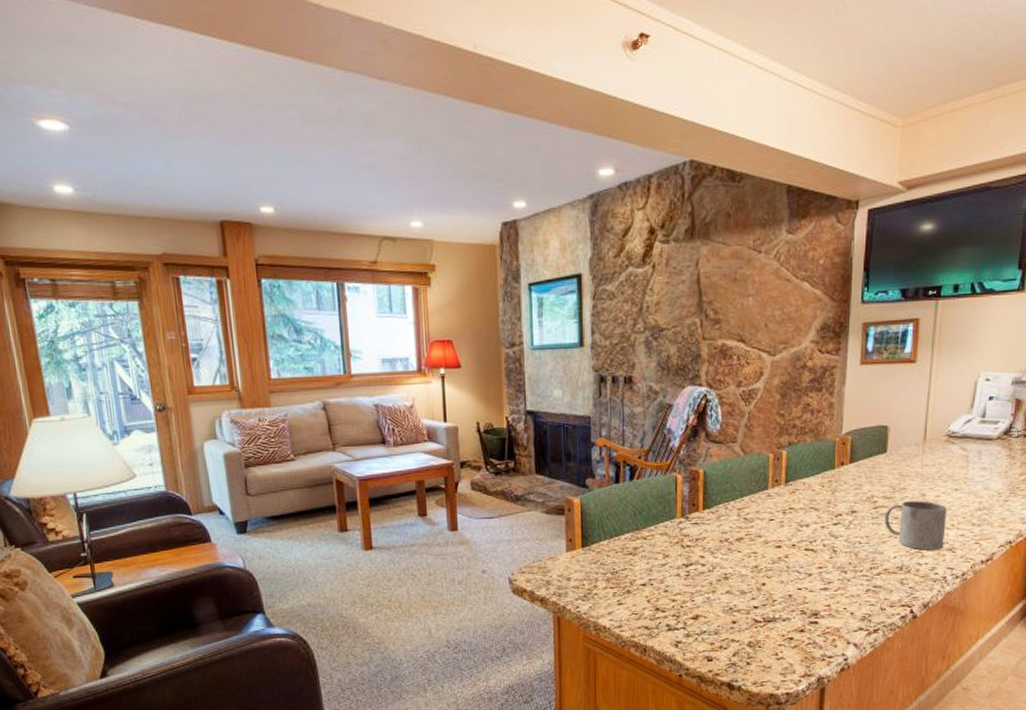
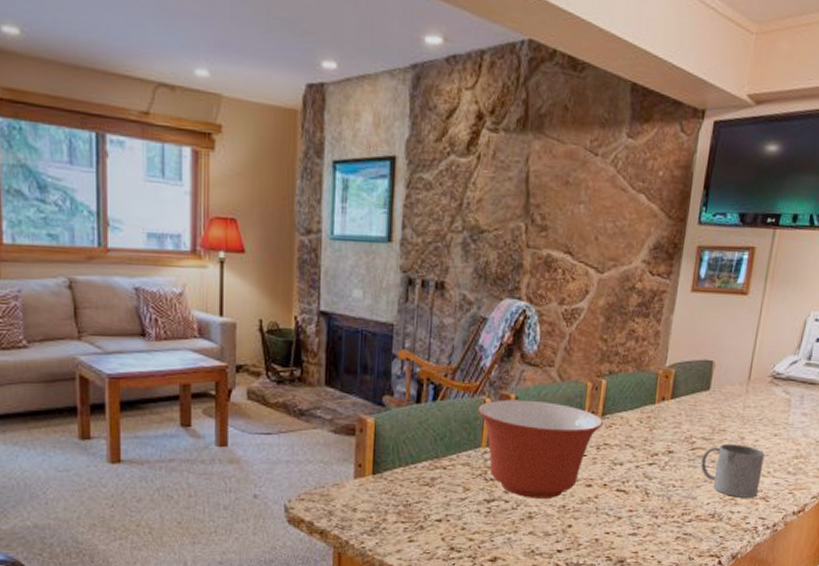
mixing bowl: none [670,473,788,561] -> present [477,399,604,498]

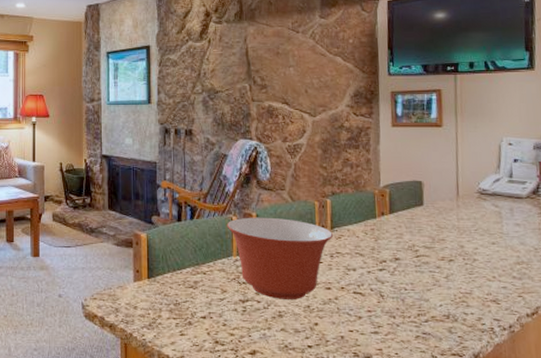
mug: present [701,444,765,498] -> none [427,252,488,300]

